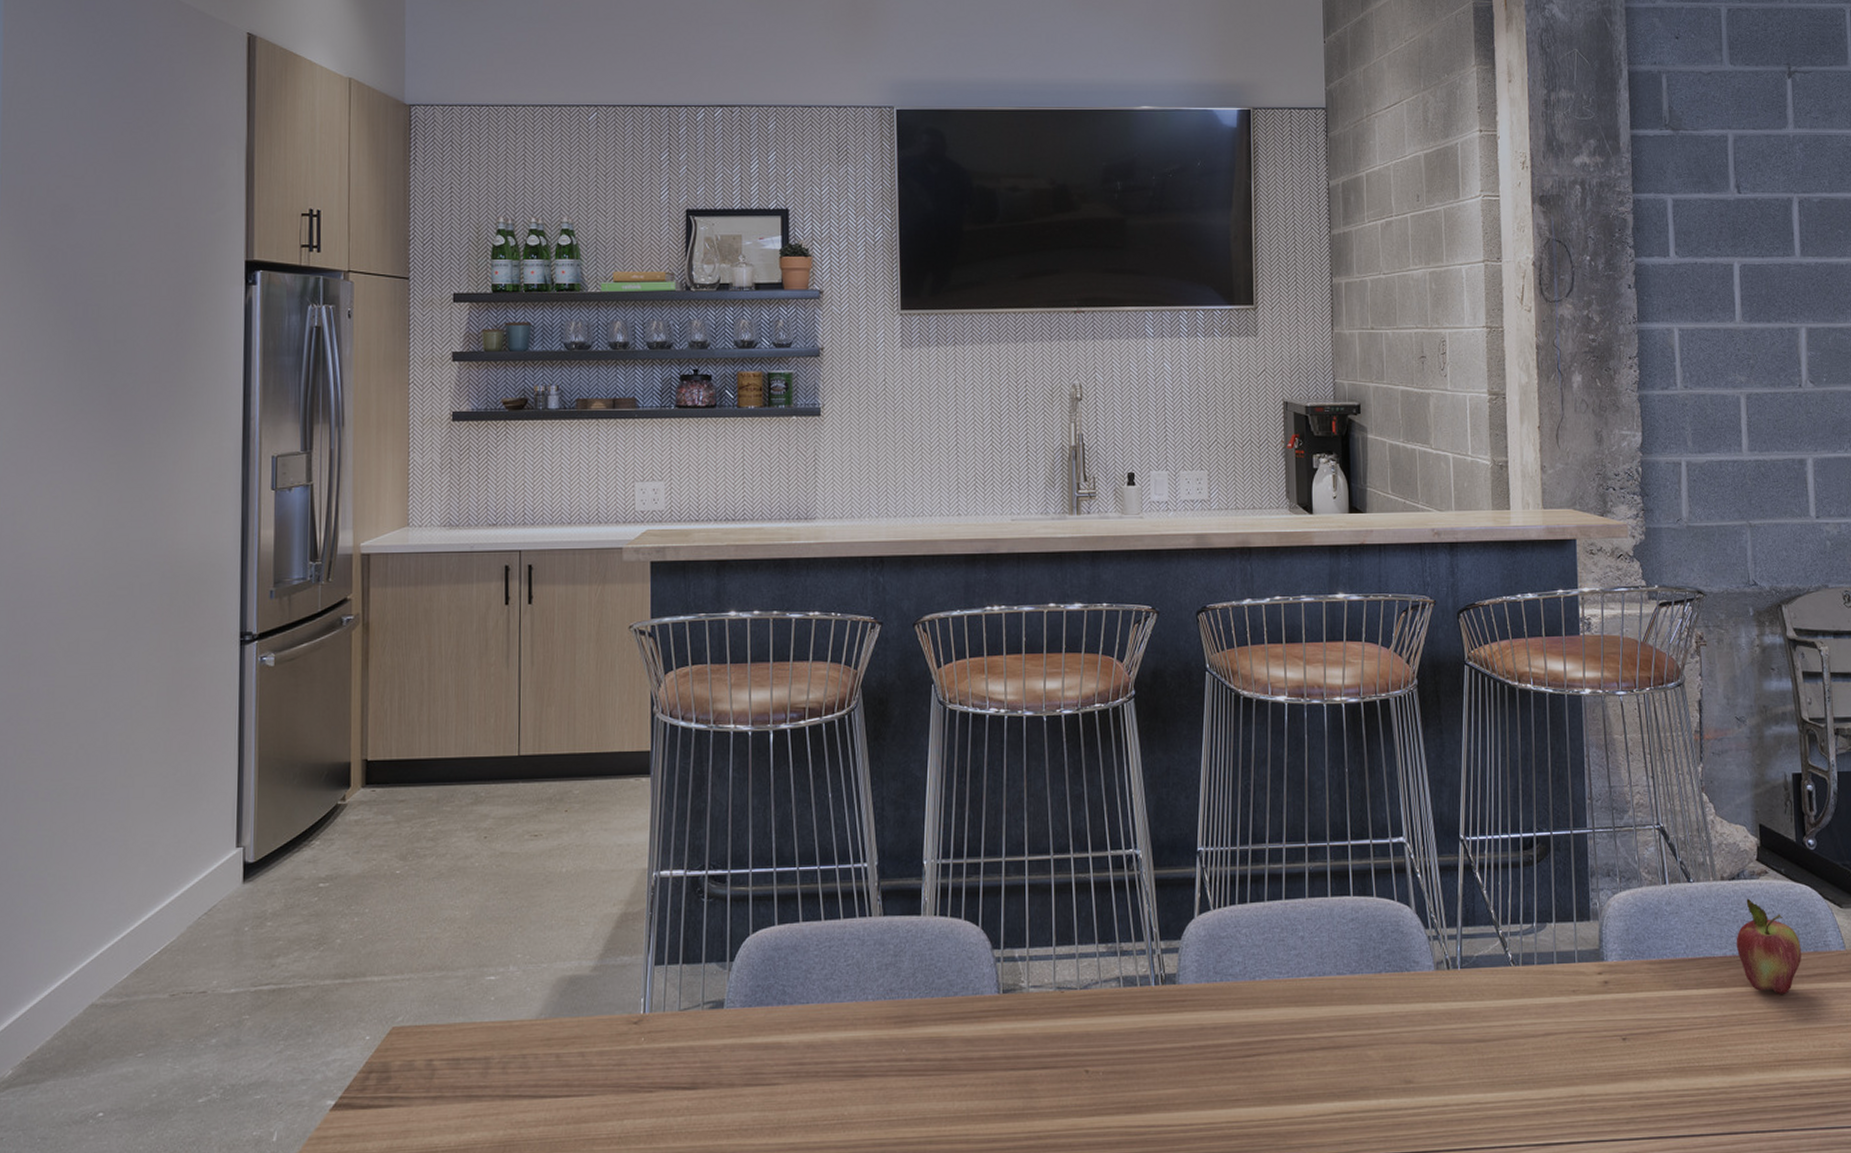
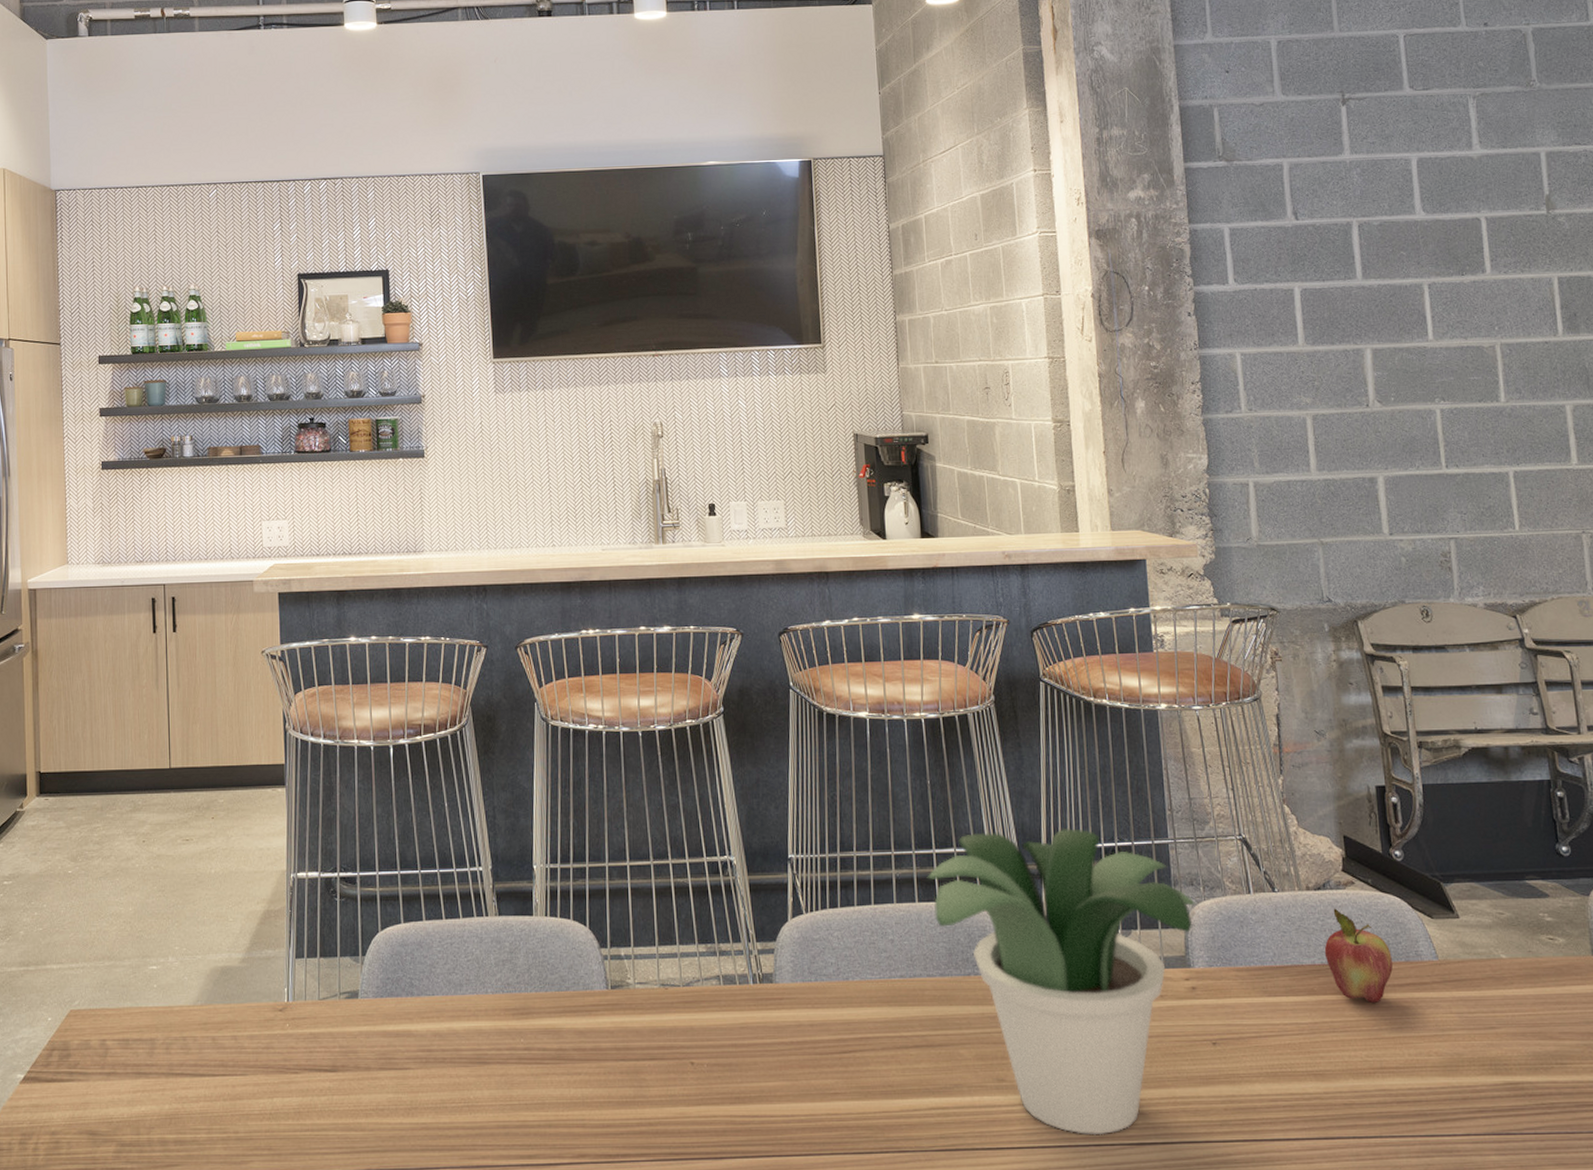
potted plant: none [1341,817,1612,1137] -> present [927,827,1197,1135]

